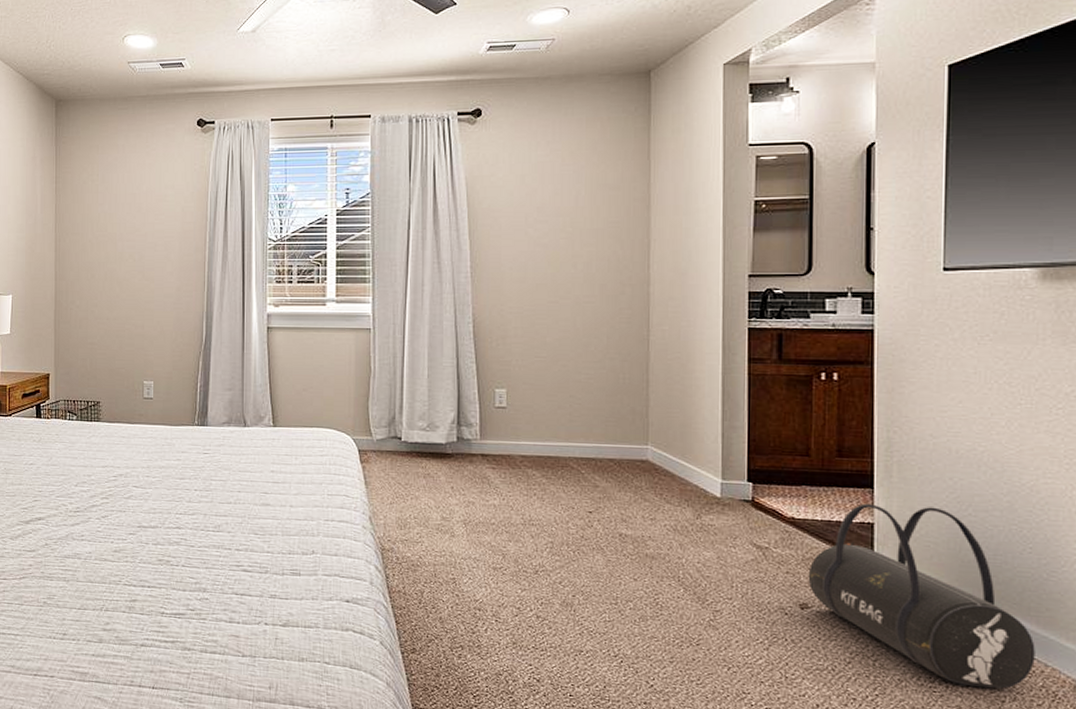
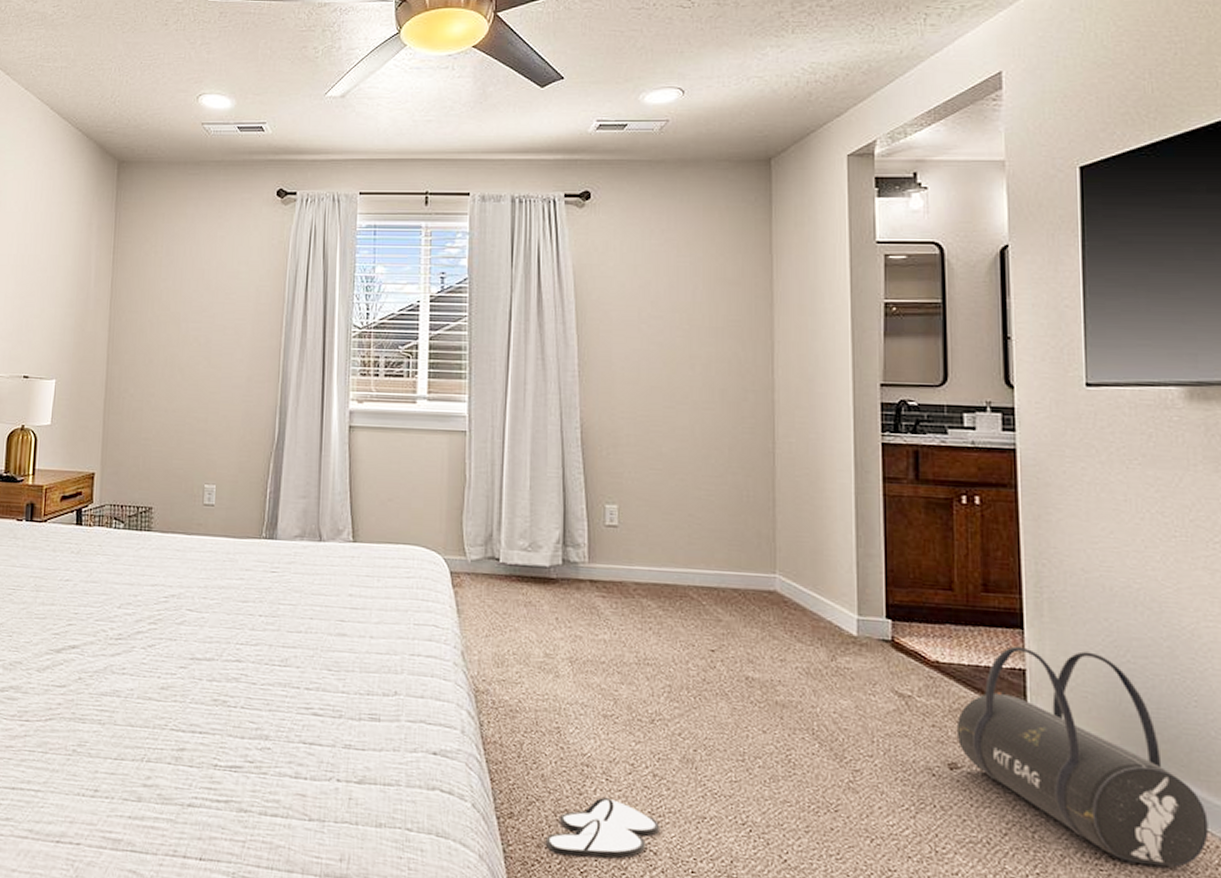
slippers: none [443,635,542,685] -> present [545,796,659,858]

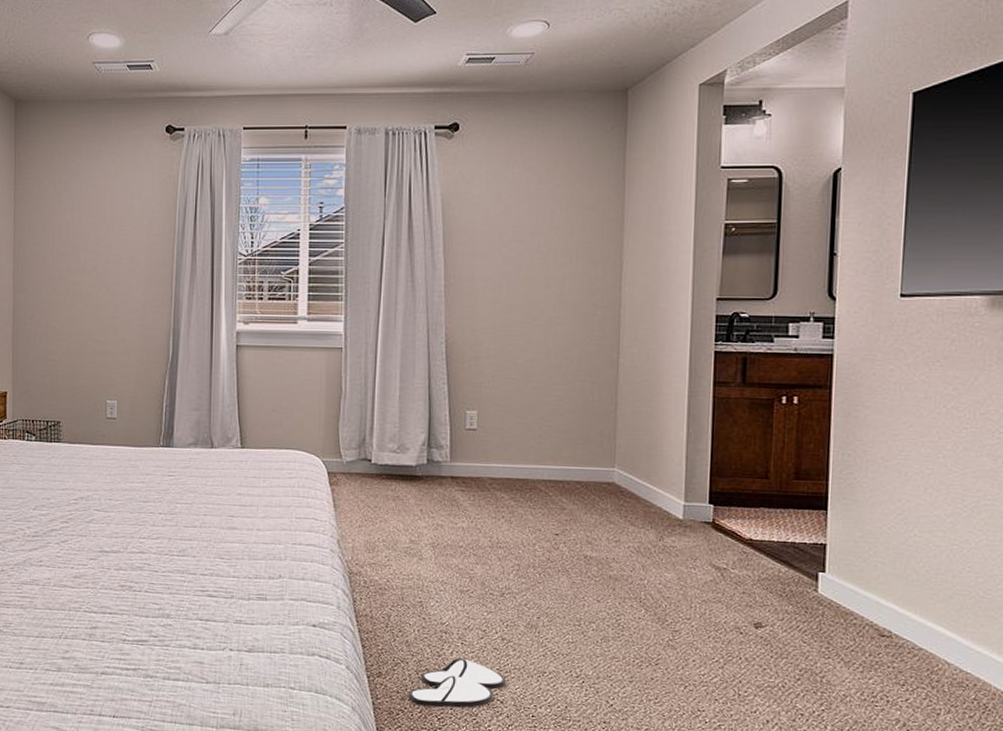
duffel bag: present [956,646,1209,867] -> none [763,525,970,702]

